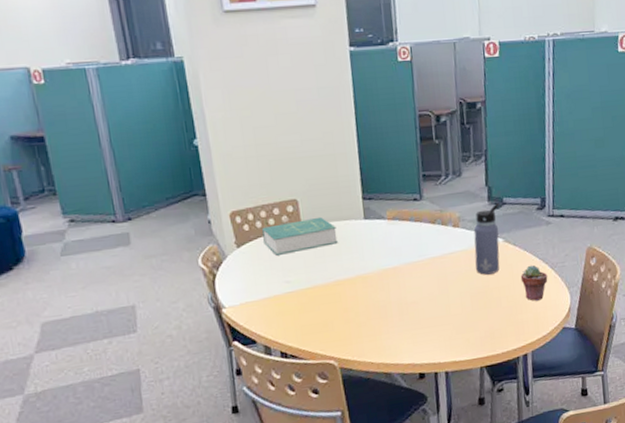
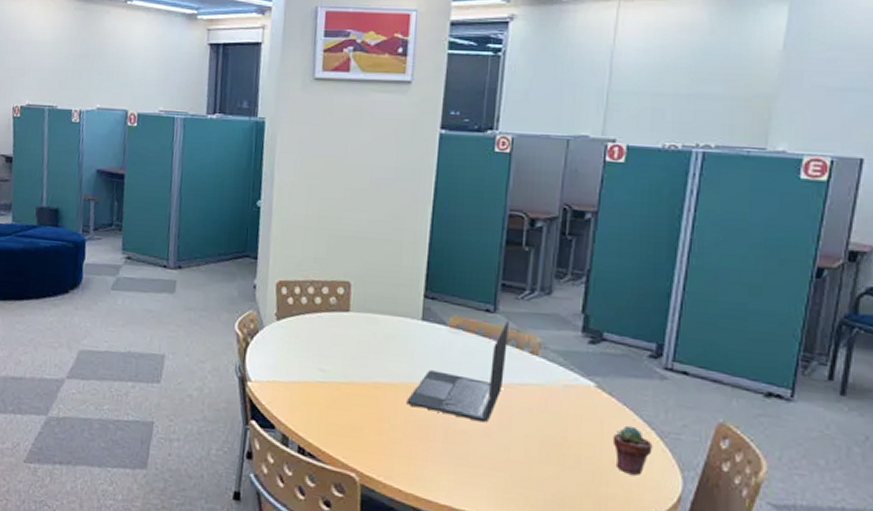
book: present [262,216,338,256] -> none [305,304,388,341]
laptop: none [364,204,437,293] -> present [406,320,509,423]
water bottle: present [473,203,500,275] -> none [551,337,598,424]

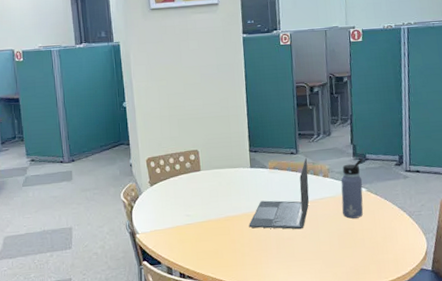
water bottle: none [551,337,598,424] -> present [341,158,364,219]
potted succulent: present [612,425,653,476] -> none [381,212,406,245]

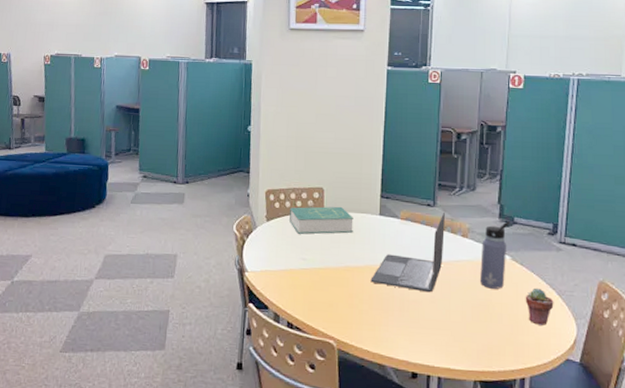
book: none [170,164,229,194] -> present [289,206,354,234]
potted succulent: none [381,212,406,245] -> present [525,287,554,326]

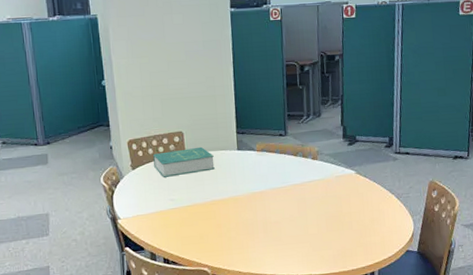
laptop: present [370,212,445,293] -> none [235,139,298,213]
water bottle: present [479,221,511,289] -> none [330,140,354,202]
potted succulent: present [525,287,554,326] -> none [370,194,394,227]

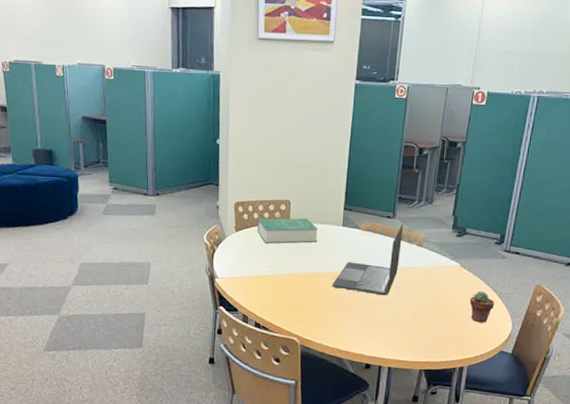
laptop: none [235,139,298,213] -> present [332,223,403,296]
potted succulent: none [370,194,394,227] -> present [469,291,495,324]

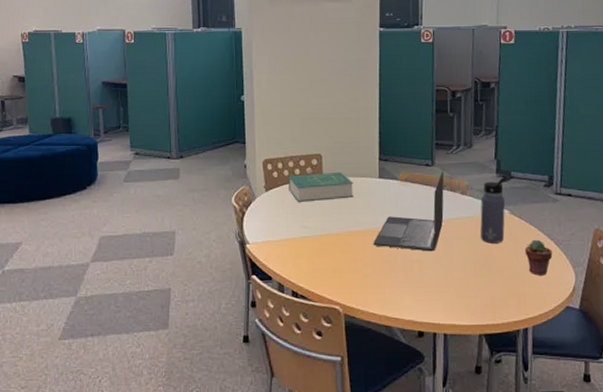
water bottle: none [430,232,463,292] -> present [480,176,508,243]

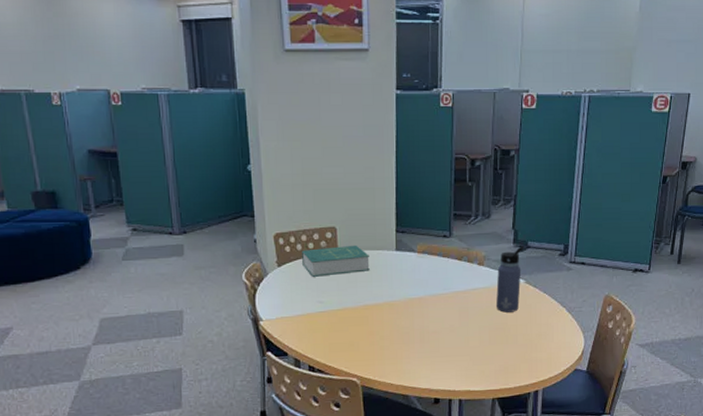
laptop: present [373,170,444,252] -> none [390,241,461,323]
potted succulent: present [524,239,553,277] -> none [538,307,564,342]

